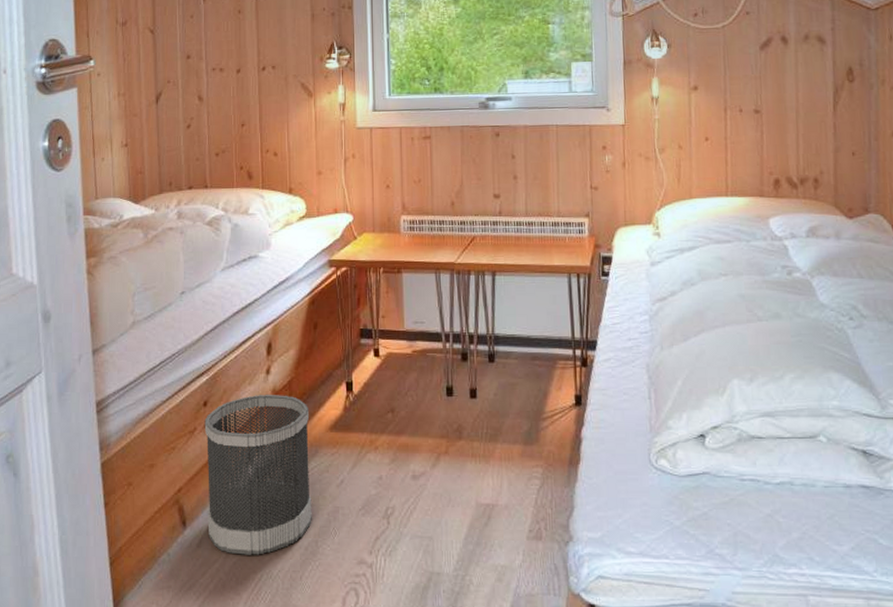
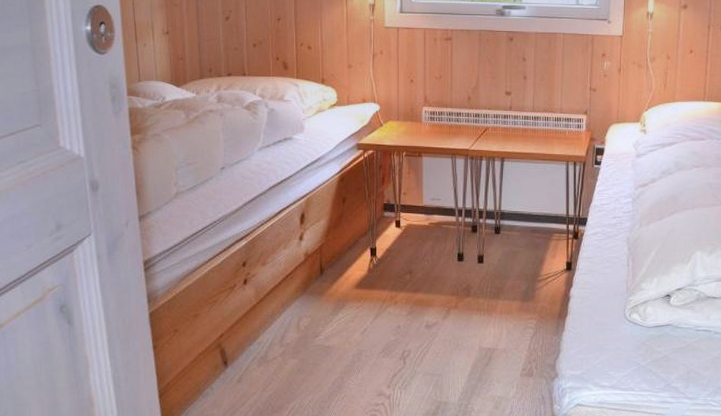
wastebasket: present [204,394,312,555] -> none [243,257,339,389]

